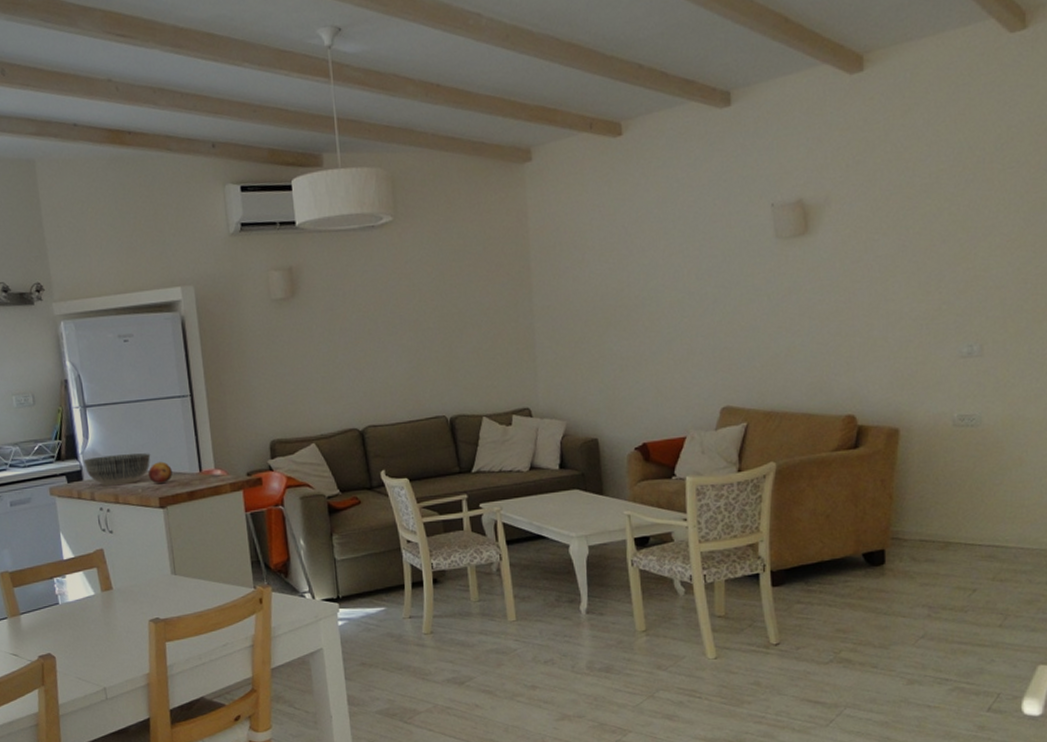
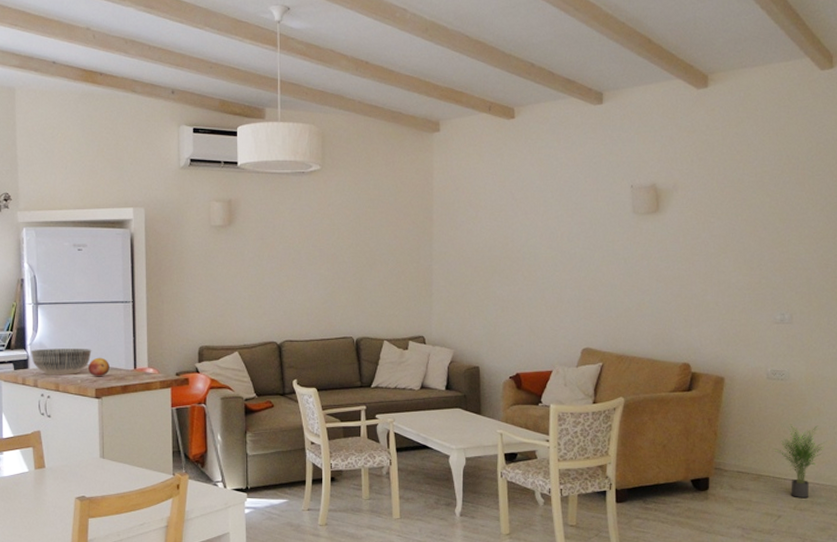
potted plant: none [963,478,1029,567] -> present [773,424,824,499]

